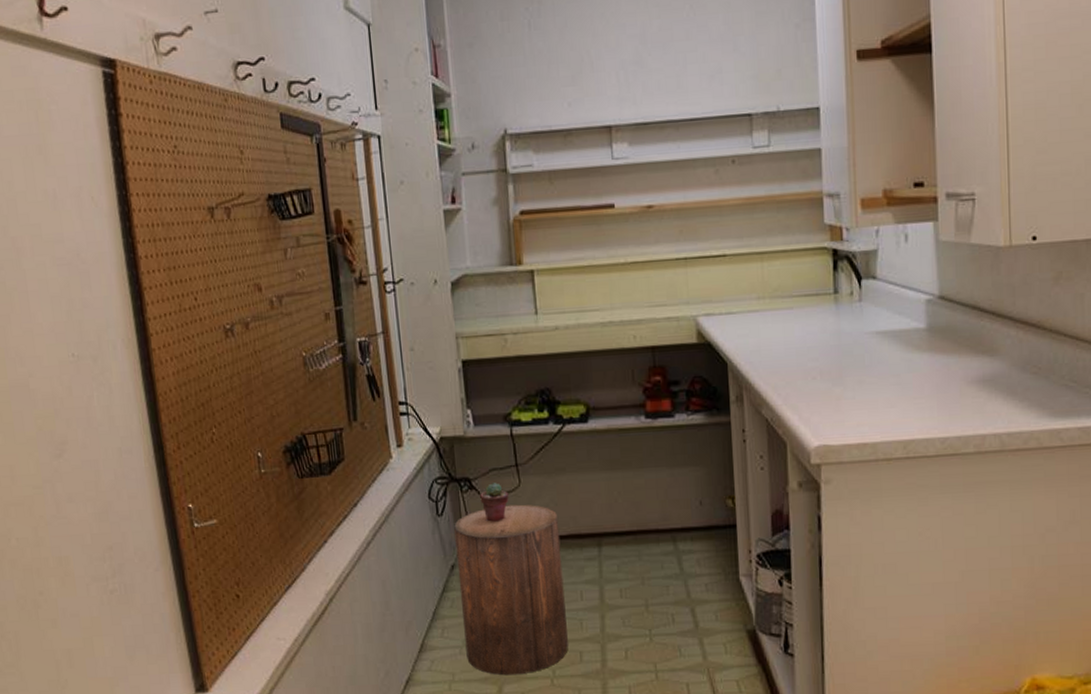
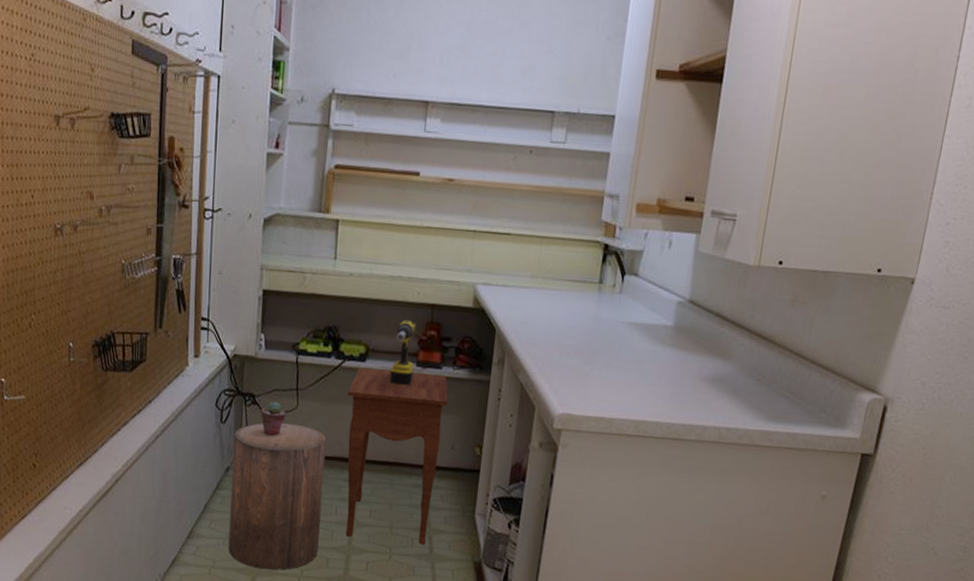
side table: none [573,423,688,623] -> present [345,367,448,545]
power drill: none [617,367,644,442] -> present [389,318,416,385]

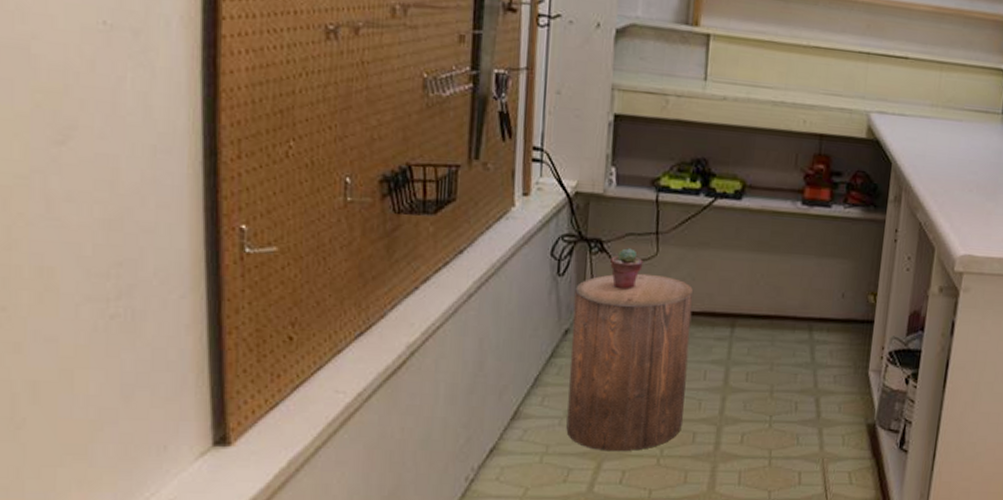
side table: present [345,367,448,545] -> none [716,206,839,409]
power drill: present [389,318,416,385] -> none [770,150,801,226]

